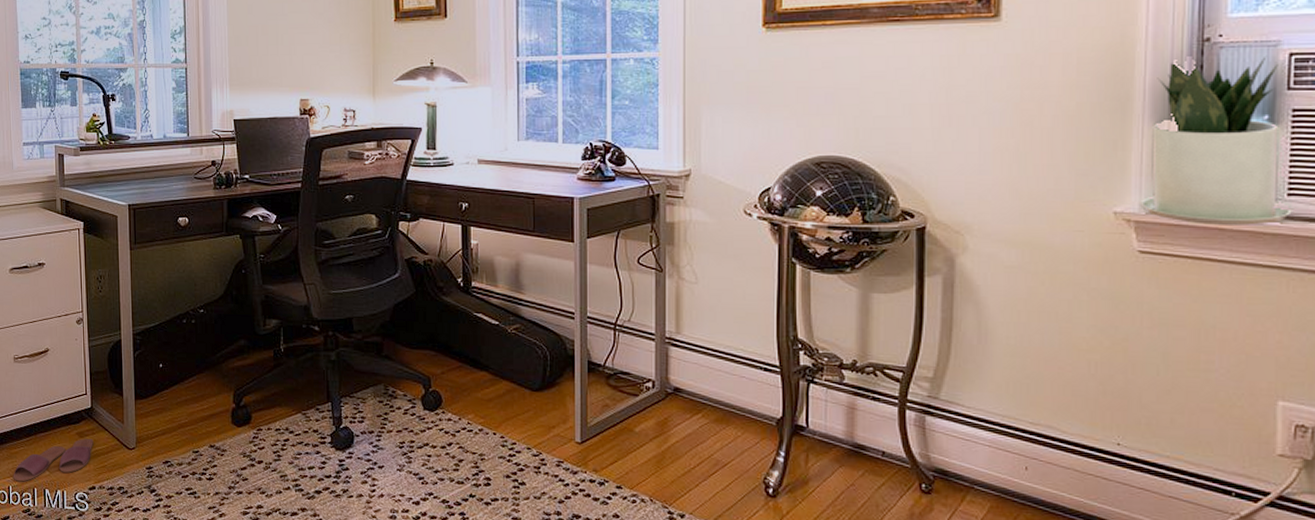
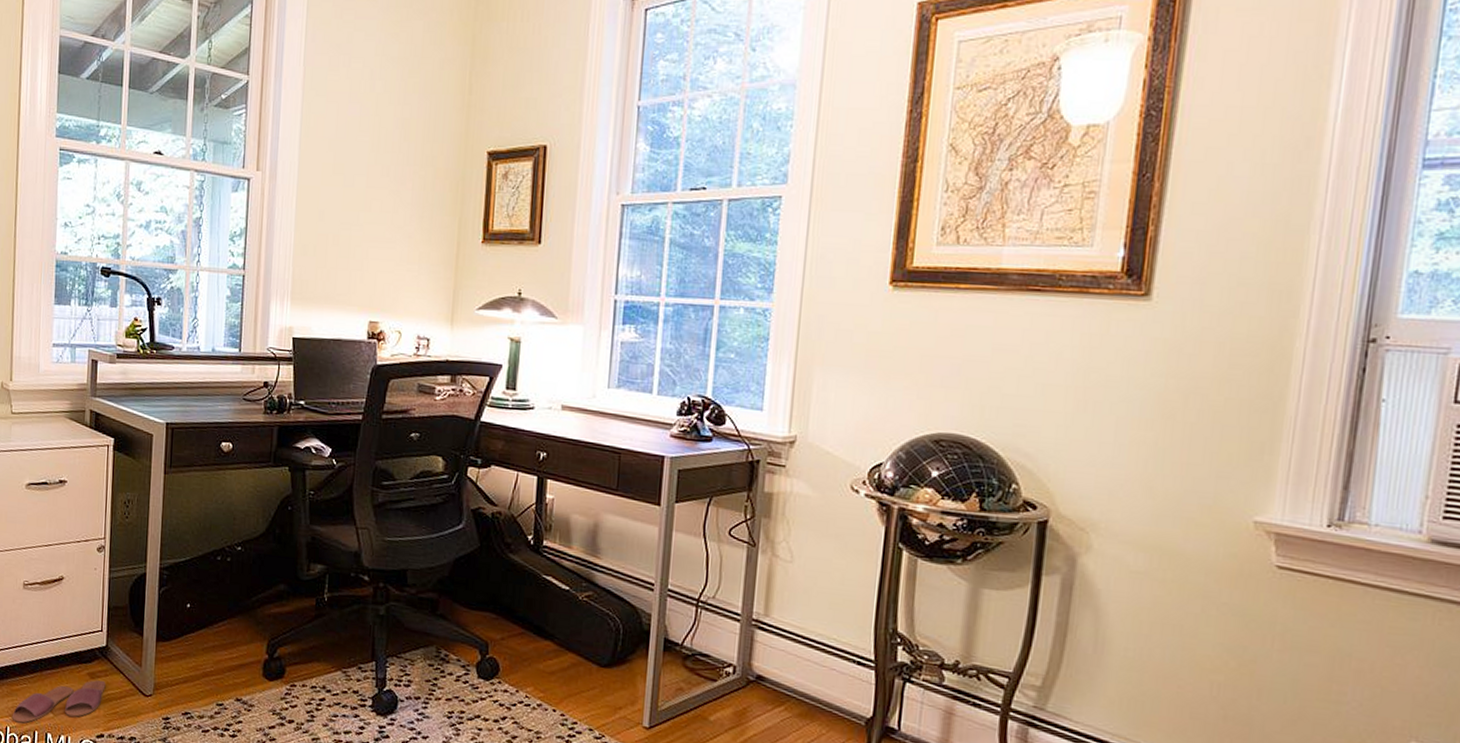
planter: present [1140,57,1292,225] -> none [1283,362,1447,549]

